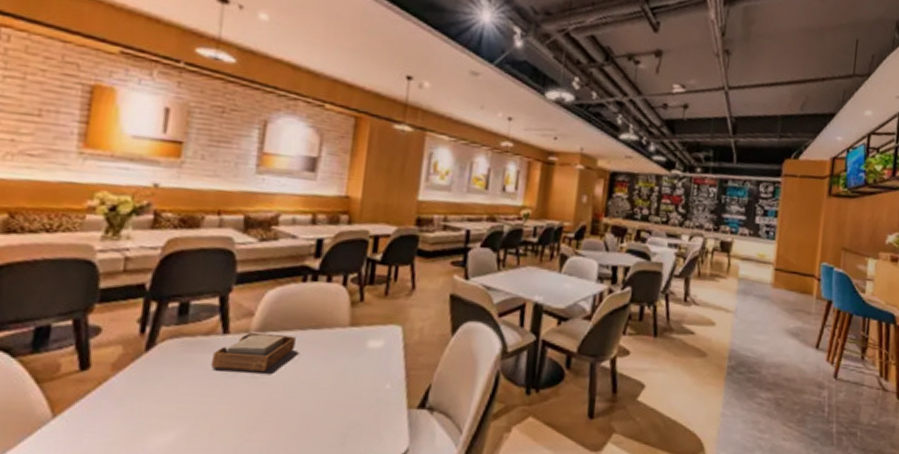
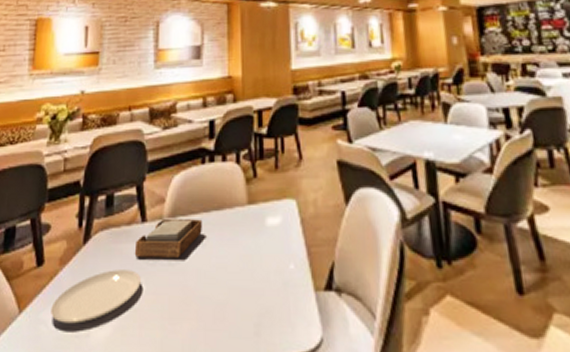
plate: none [97,379,216,430] -> present [51,270,141,324]

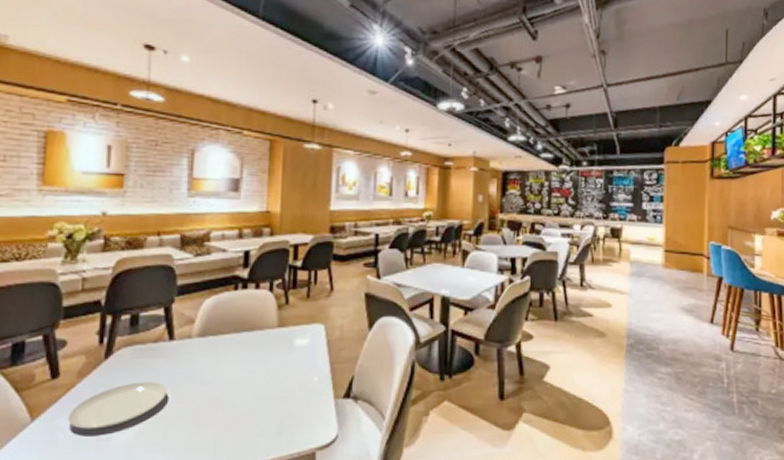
napkin holder: present [134,218,202,258] -> none [160,337,232,372]

